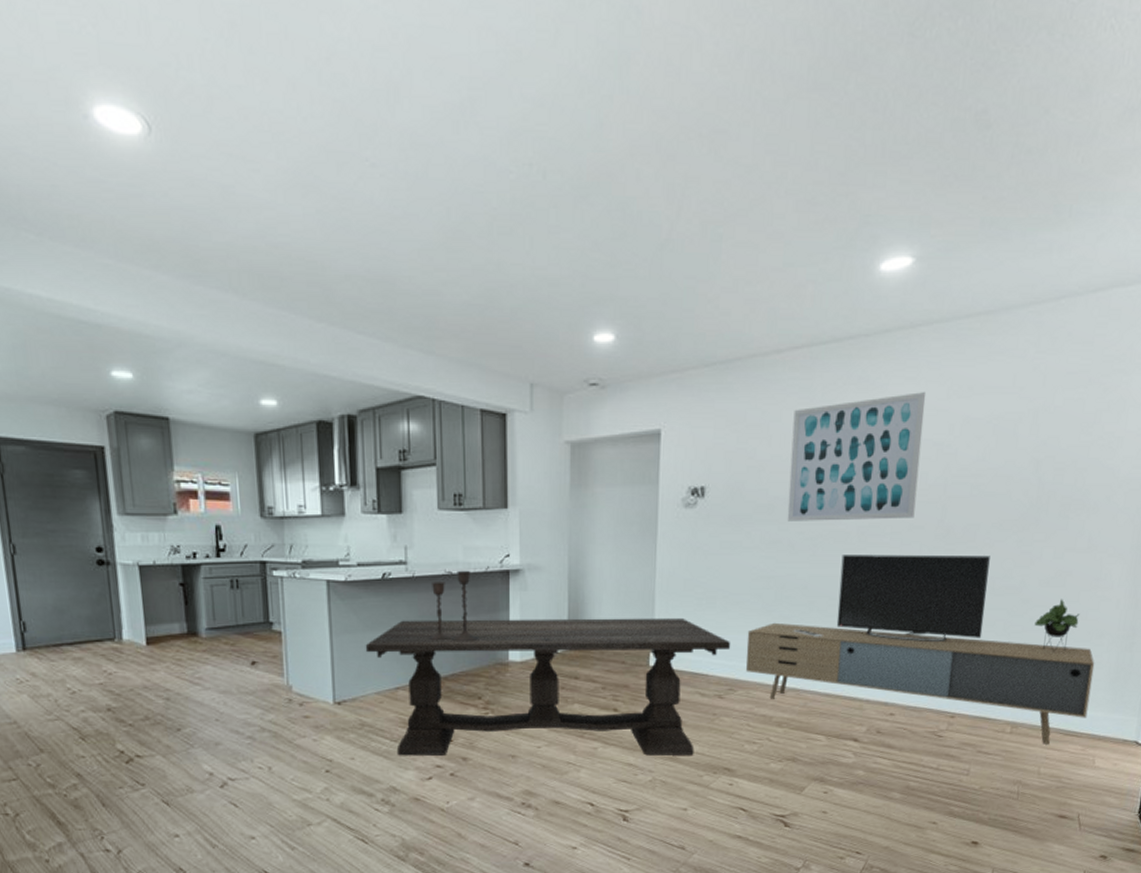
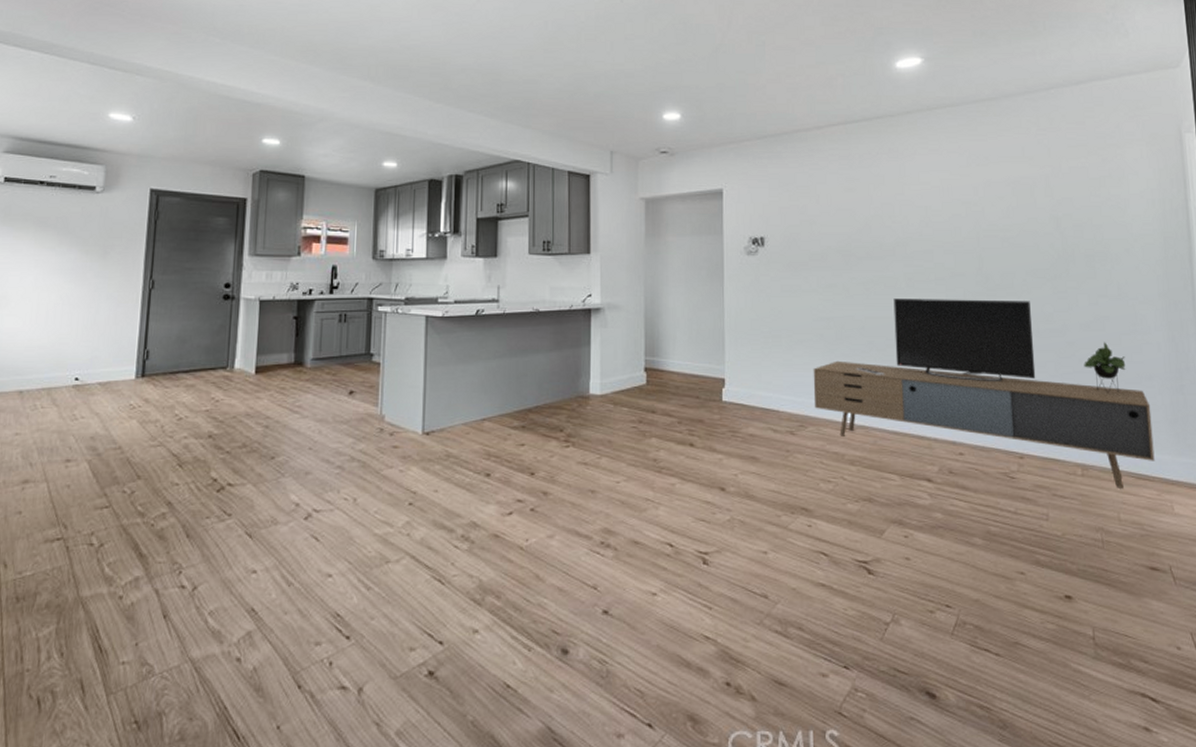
dining table: present [365,617,731,756] -> none [456,353,799,493]
candlestick: present [429,570,479,642] -> none [516,308,563,375]
wall art: present [787,392,926,521] -> none [837,161,954,268]

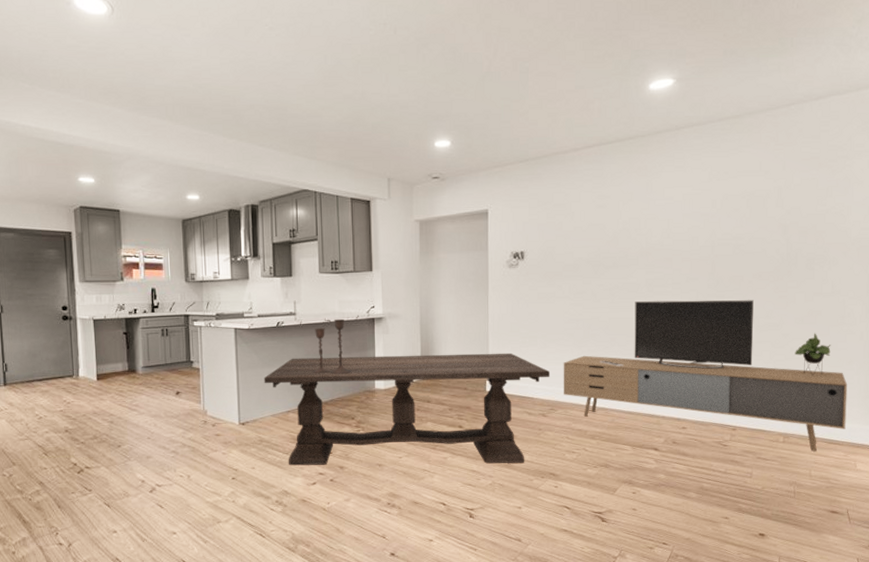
dining table: none [456,353,799,493] -> present [263,352,551,466]
candlestick: none [516,308,563,375] -> present [313,318,352,375]

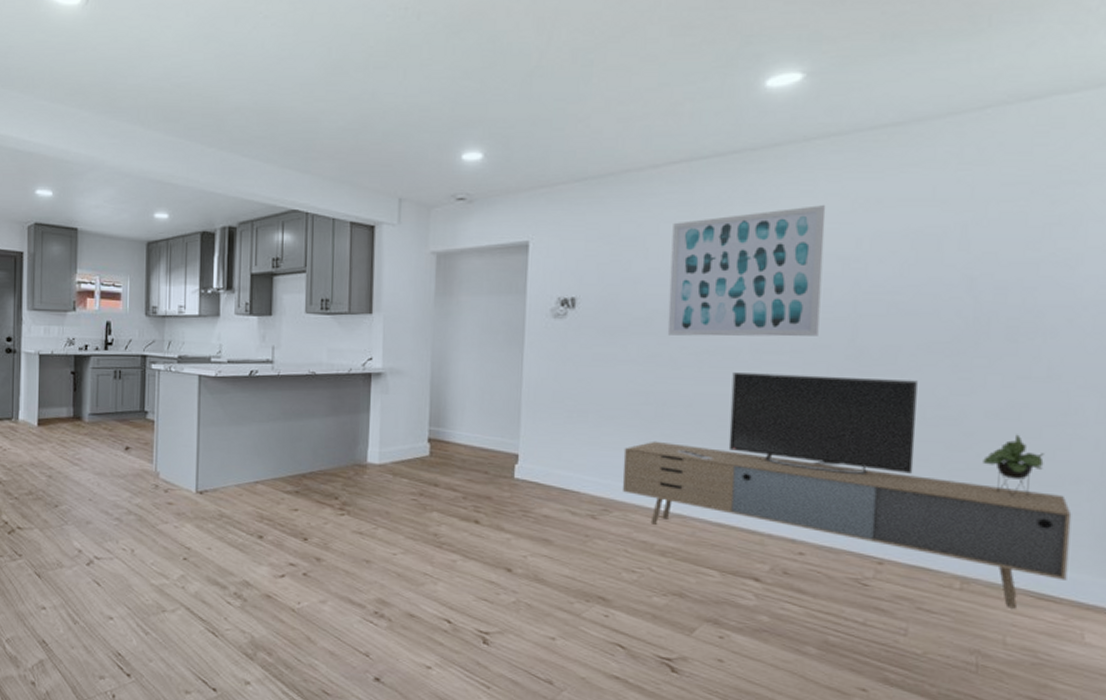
dining table: present [263,352,551,466] -> none [229,416,606,578]
candlestick: present [313,318,352,375] -> none [290,371,339,442]
wall art: none [589,177,692,277] -> present [667,205,826,337]

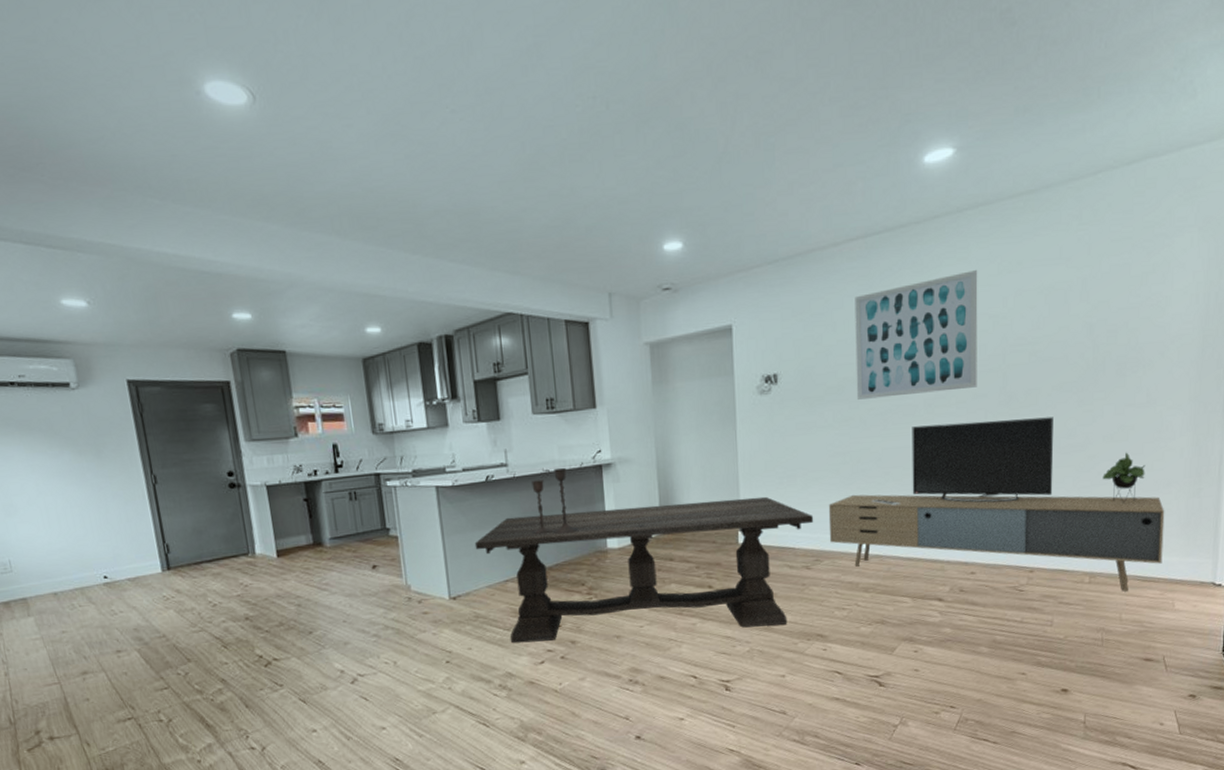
dining table: none [229,416,606,578] -> present [474,496,814,644]
candlestick: none [290,371,339,442] -> present [531,467,579,535]

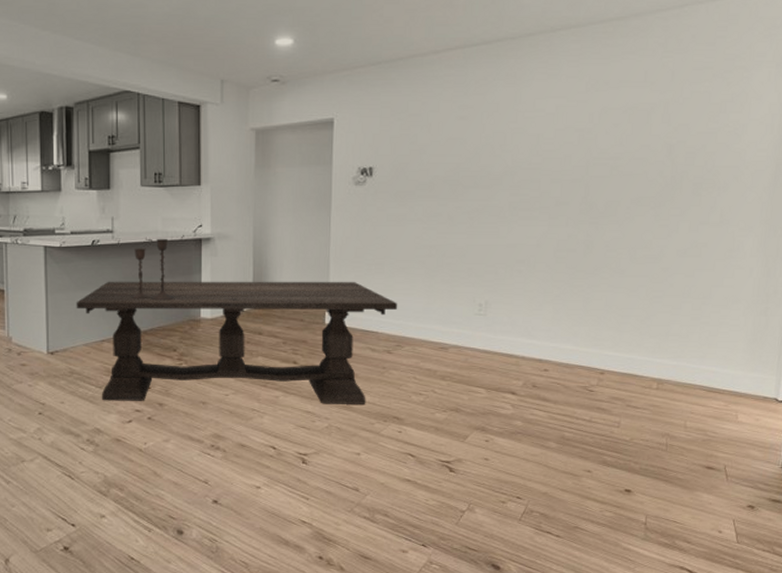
media console: present [828,417,1165,592] -> none [411,227,733,400]
wall art: present [855,270,978,400] -> none [446,86,567,197]

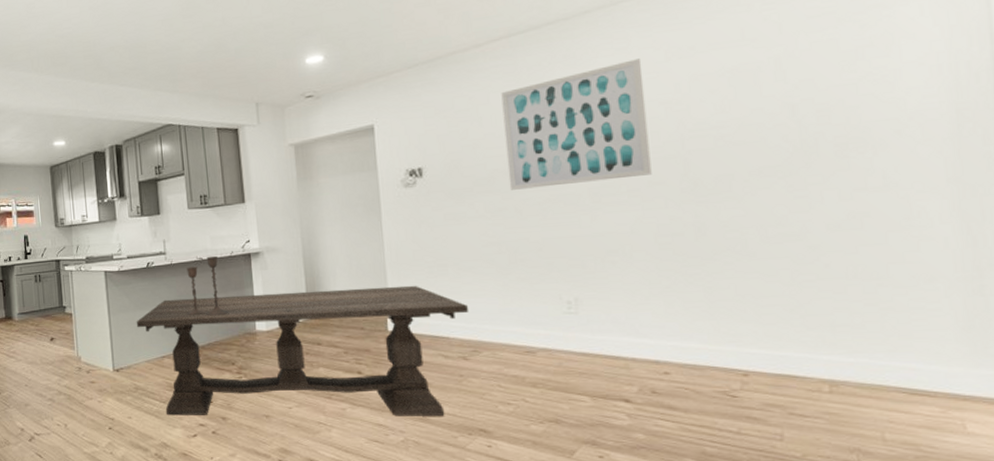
wall art: none [446,86,567,197] -> present [501,59,652,190]

